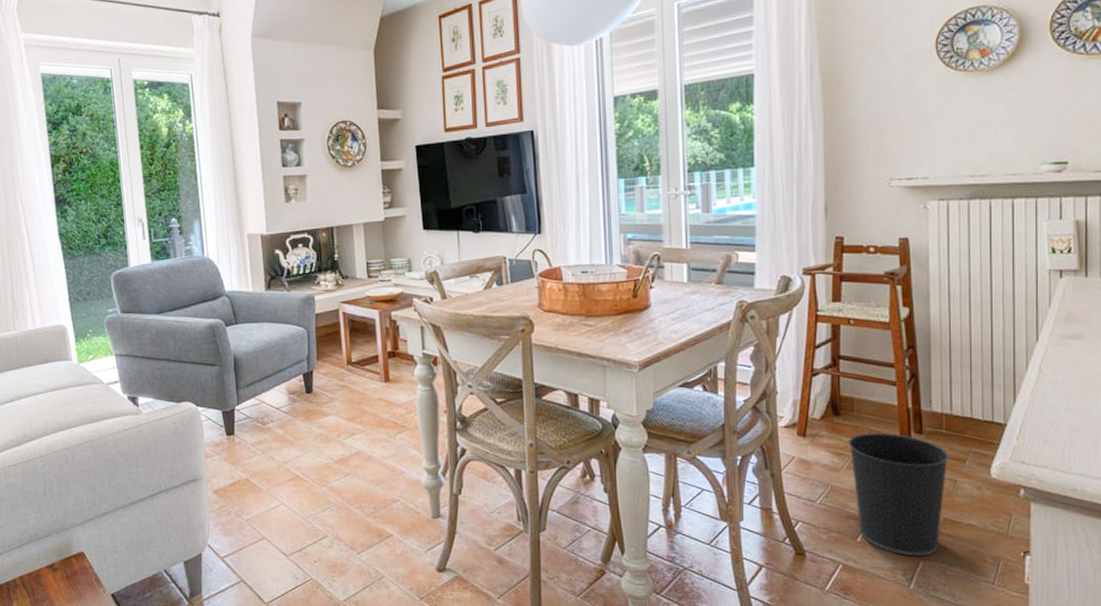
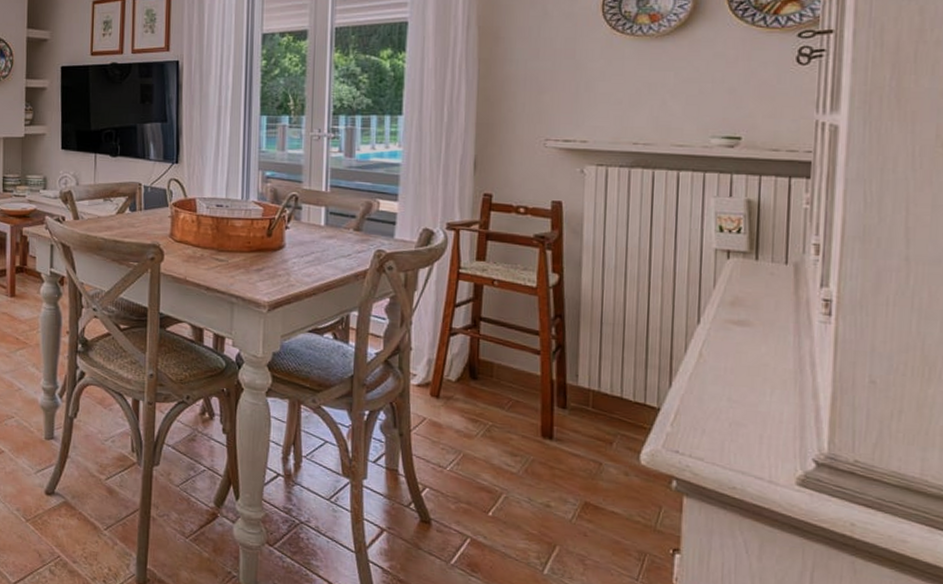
wastebasket: present [848,432,950,556] -> none [485,401,595,541]

